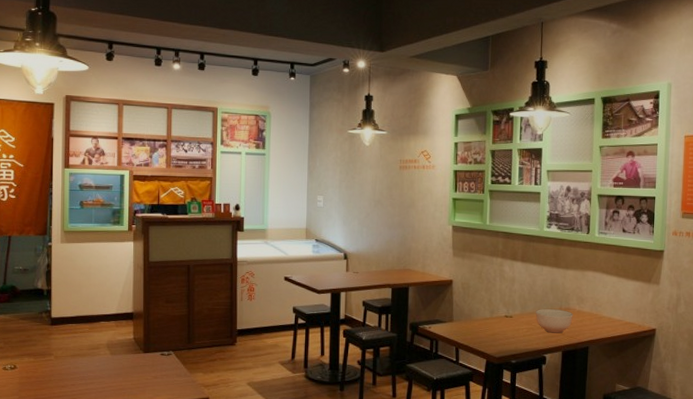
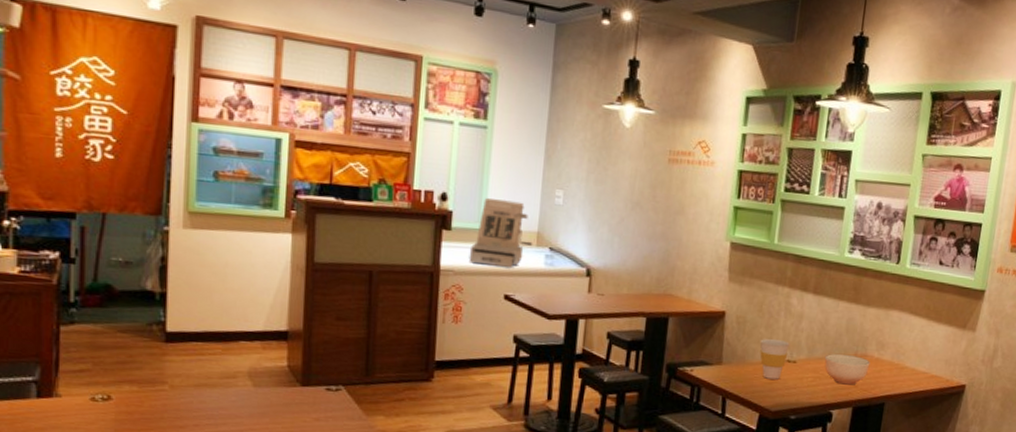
cash register: none [257,205,303,256] -> present [468,197,533,267]
cup: none [482,299,506,332] -> present [760,338,790,380]

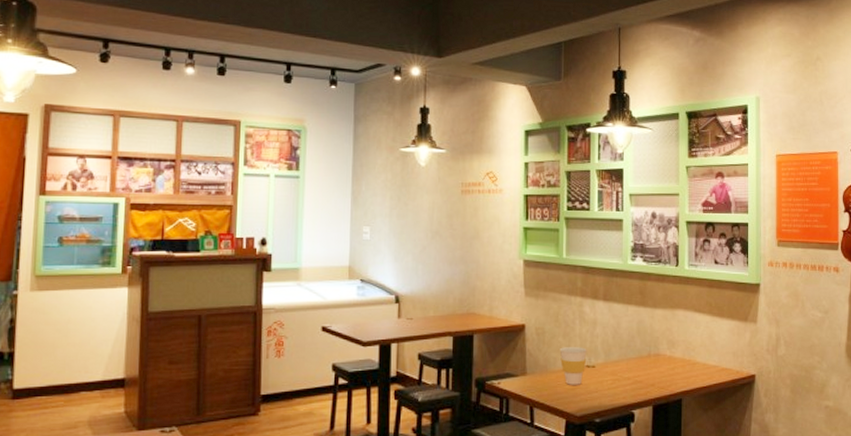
cash register: present [468,197,533,267] -> none [288,239,346,300]
bowl: present [824,353,870,385] -> none [620,355,664,384]

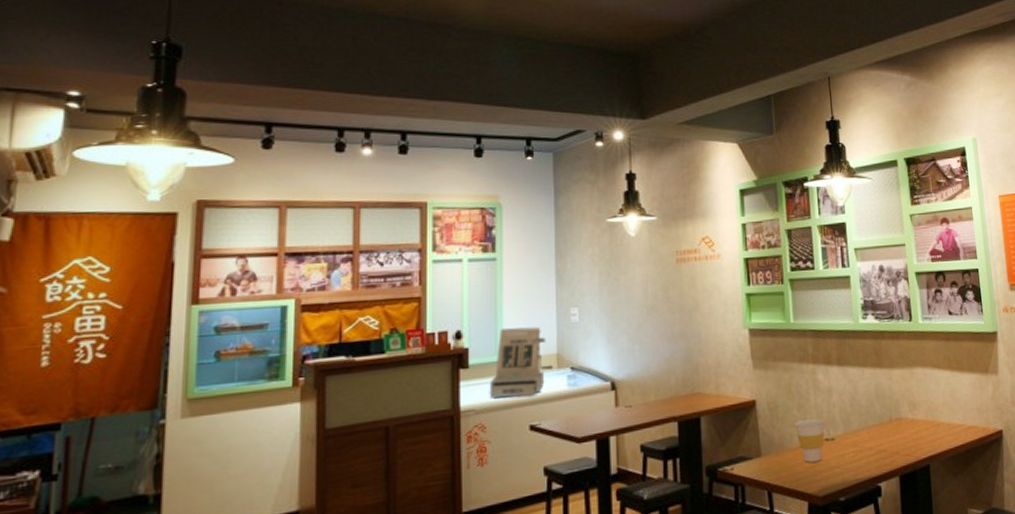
cash register: none [288,239,346,300] -> present [489,326,554,398]

